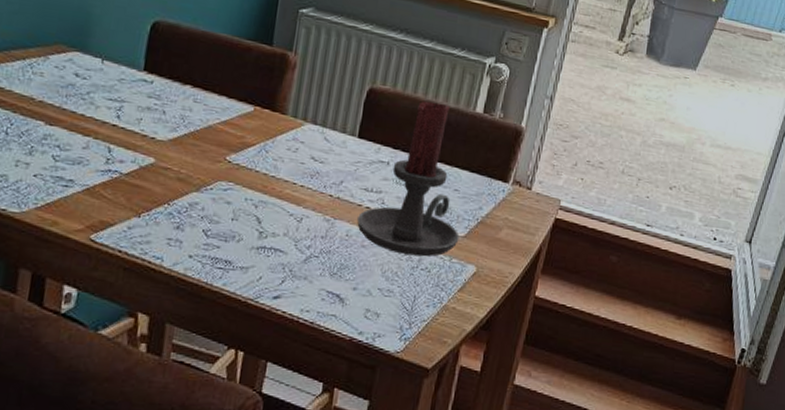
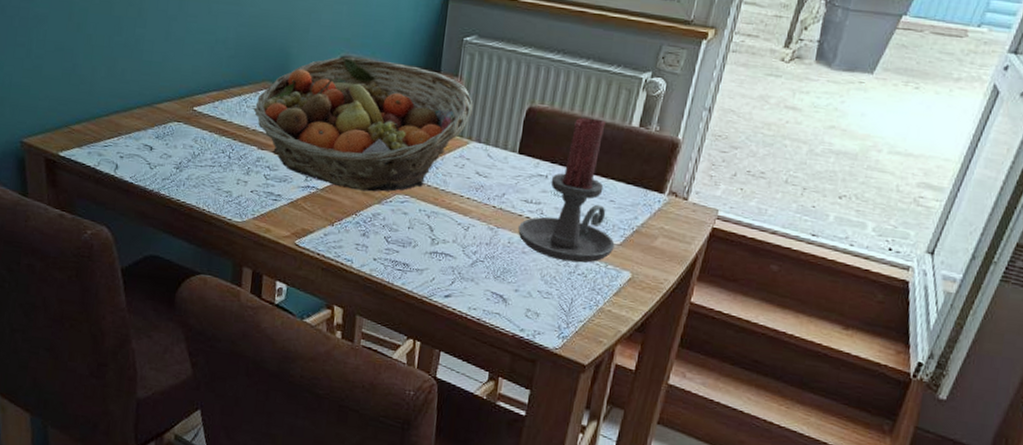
fruit basket: none [41,21,309,178] -> present [253,56,473,192]

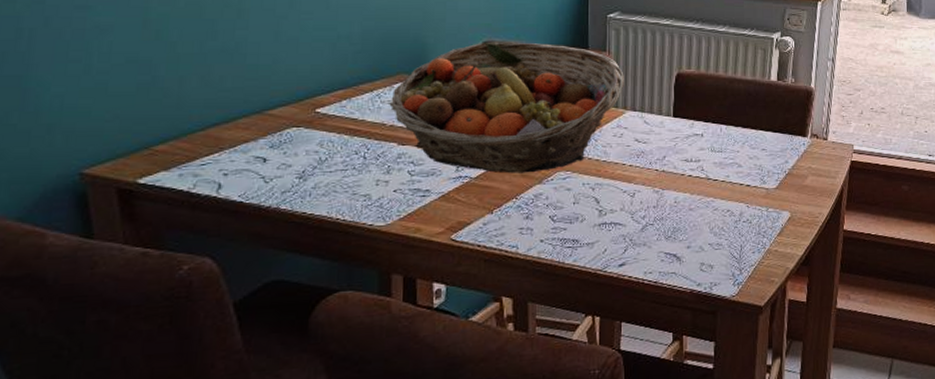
candle holder: present [518,117,615,263] -> none [683,77,772,212]

